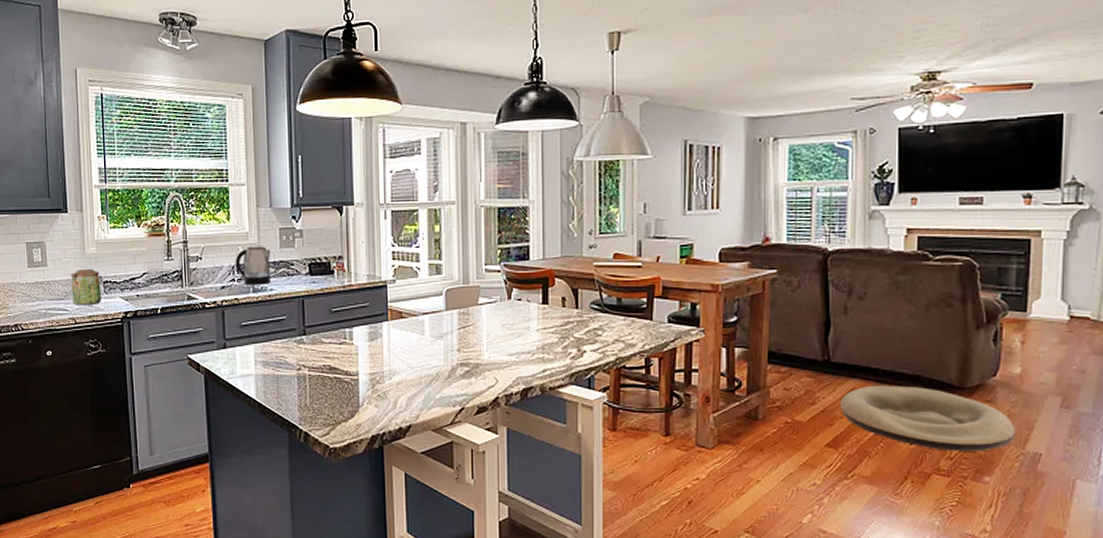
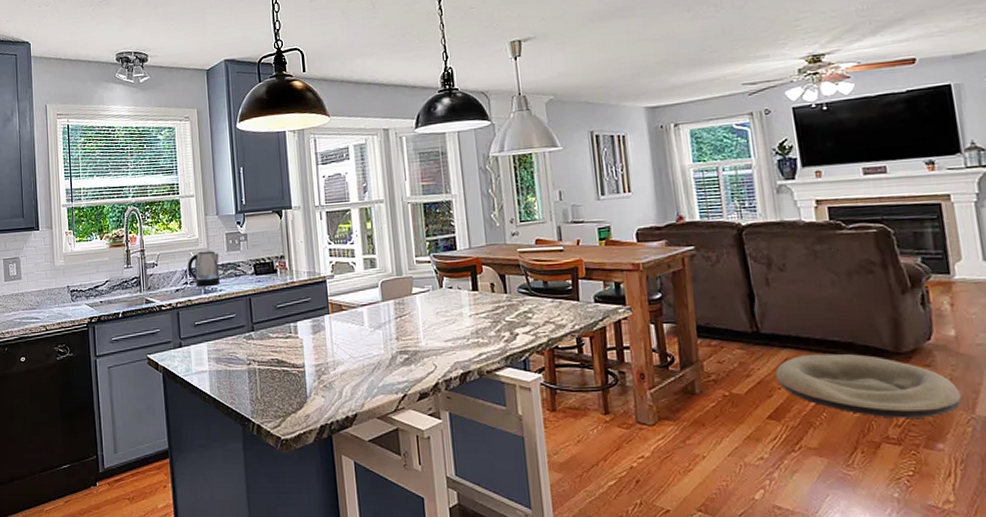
canister: present [71,268,102,306] -> none [42,279,69,314]

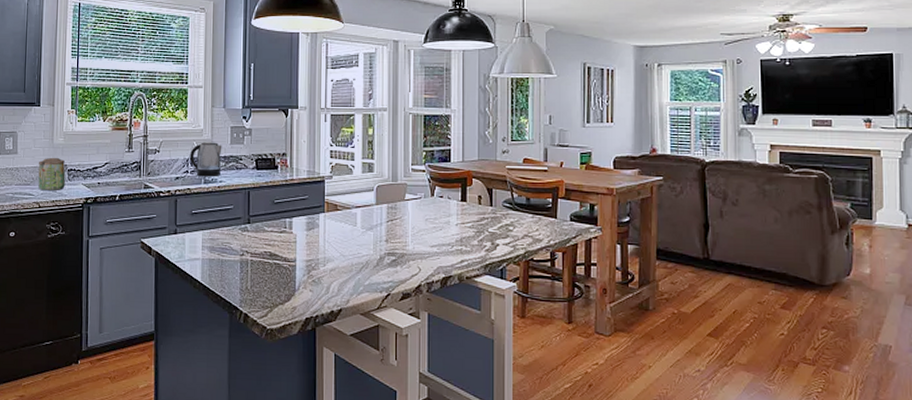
canister: none [42,279,69,314] -> present [38,157,66,191]
dog bed: present [775,353,962,418] -> none [719,281,869,343]

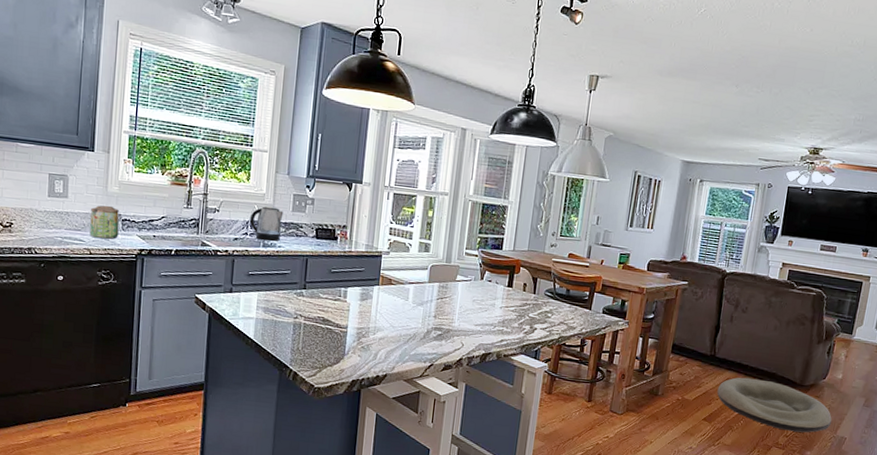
dog bed: none [719,281,869,343] -> present [717,377,832,433]

